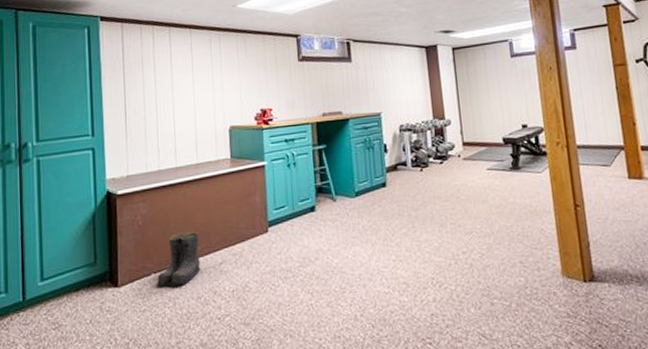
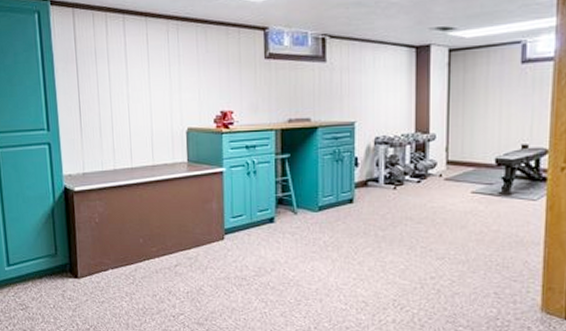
boots: present [156,232,201,287] -> none [113,233,156,282]

